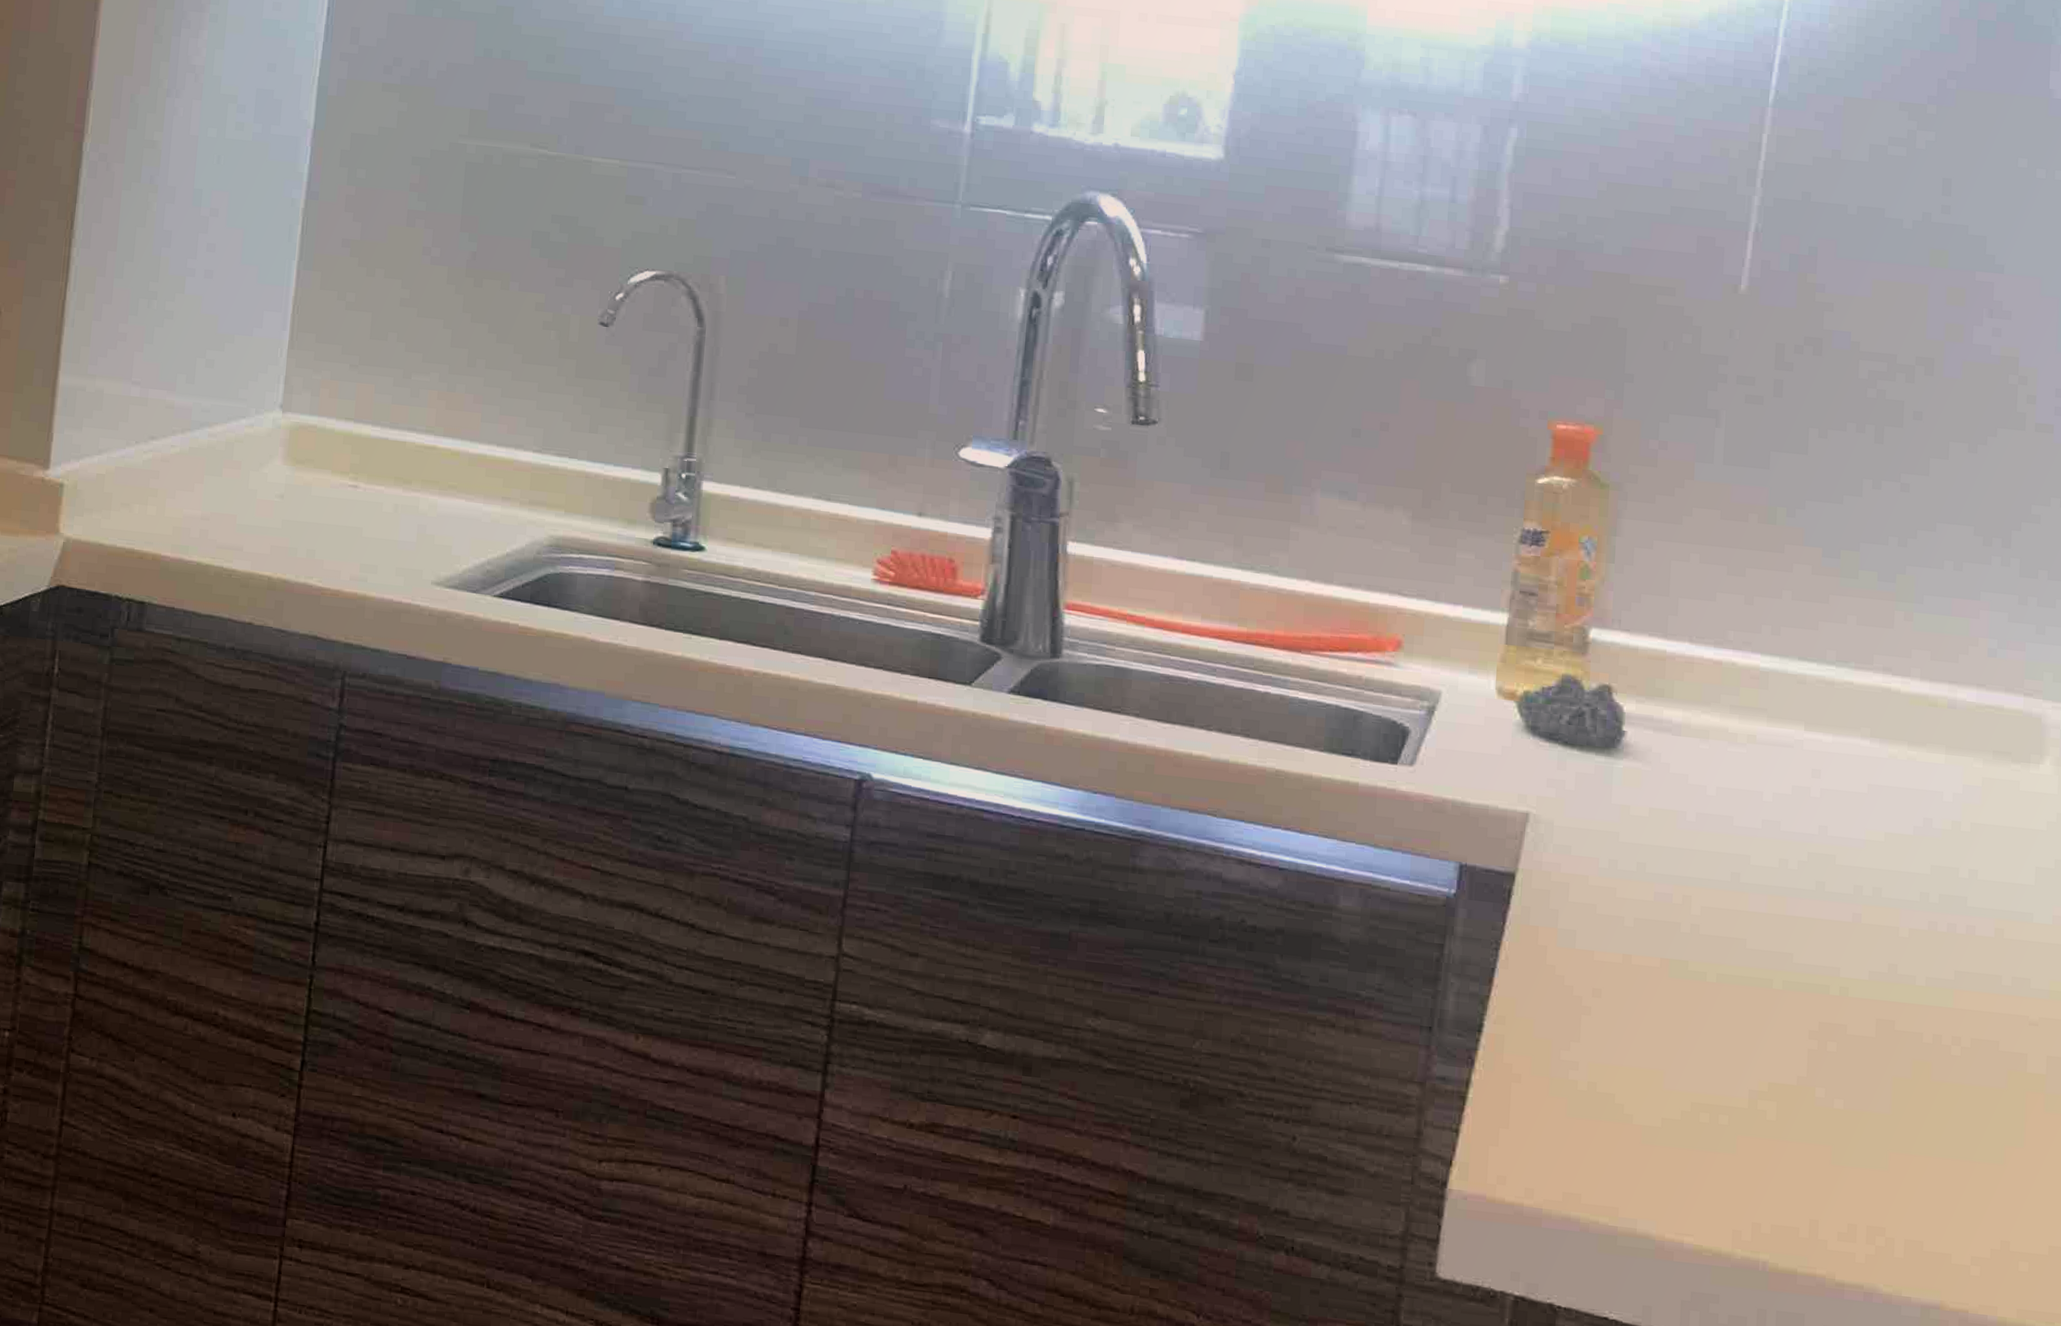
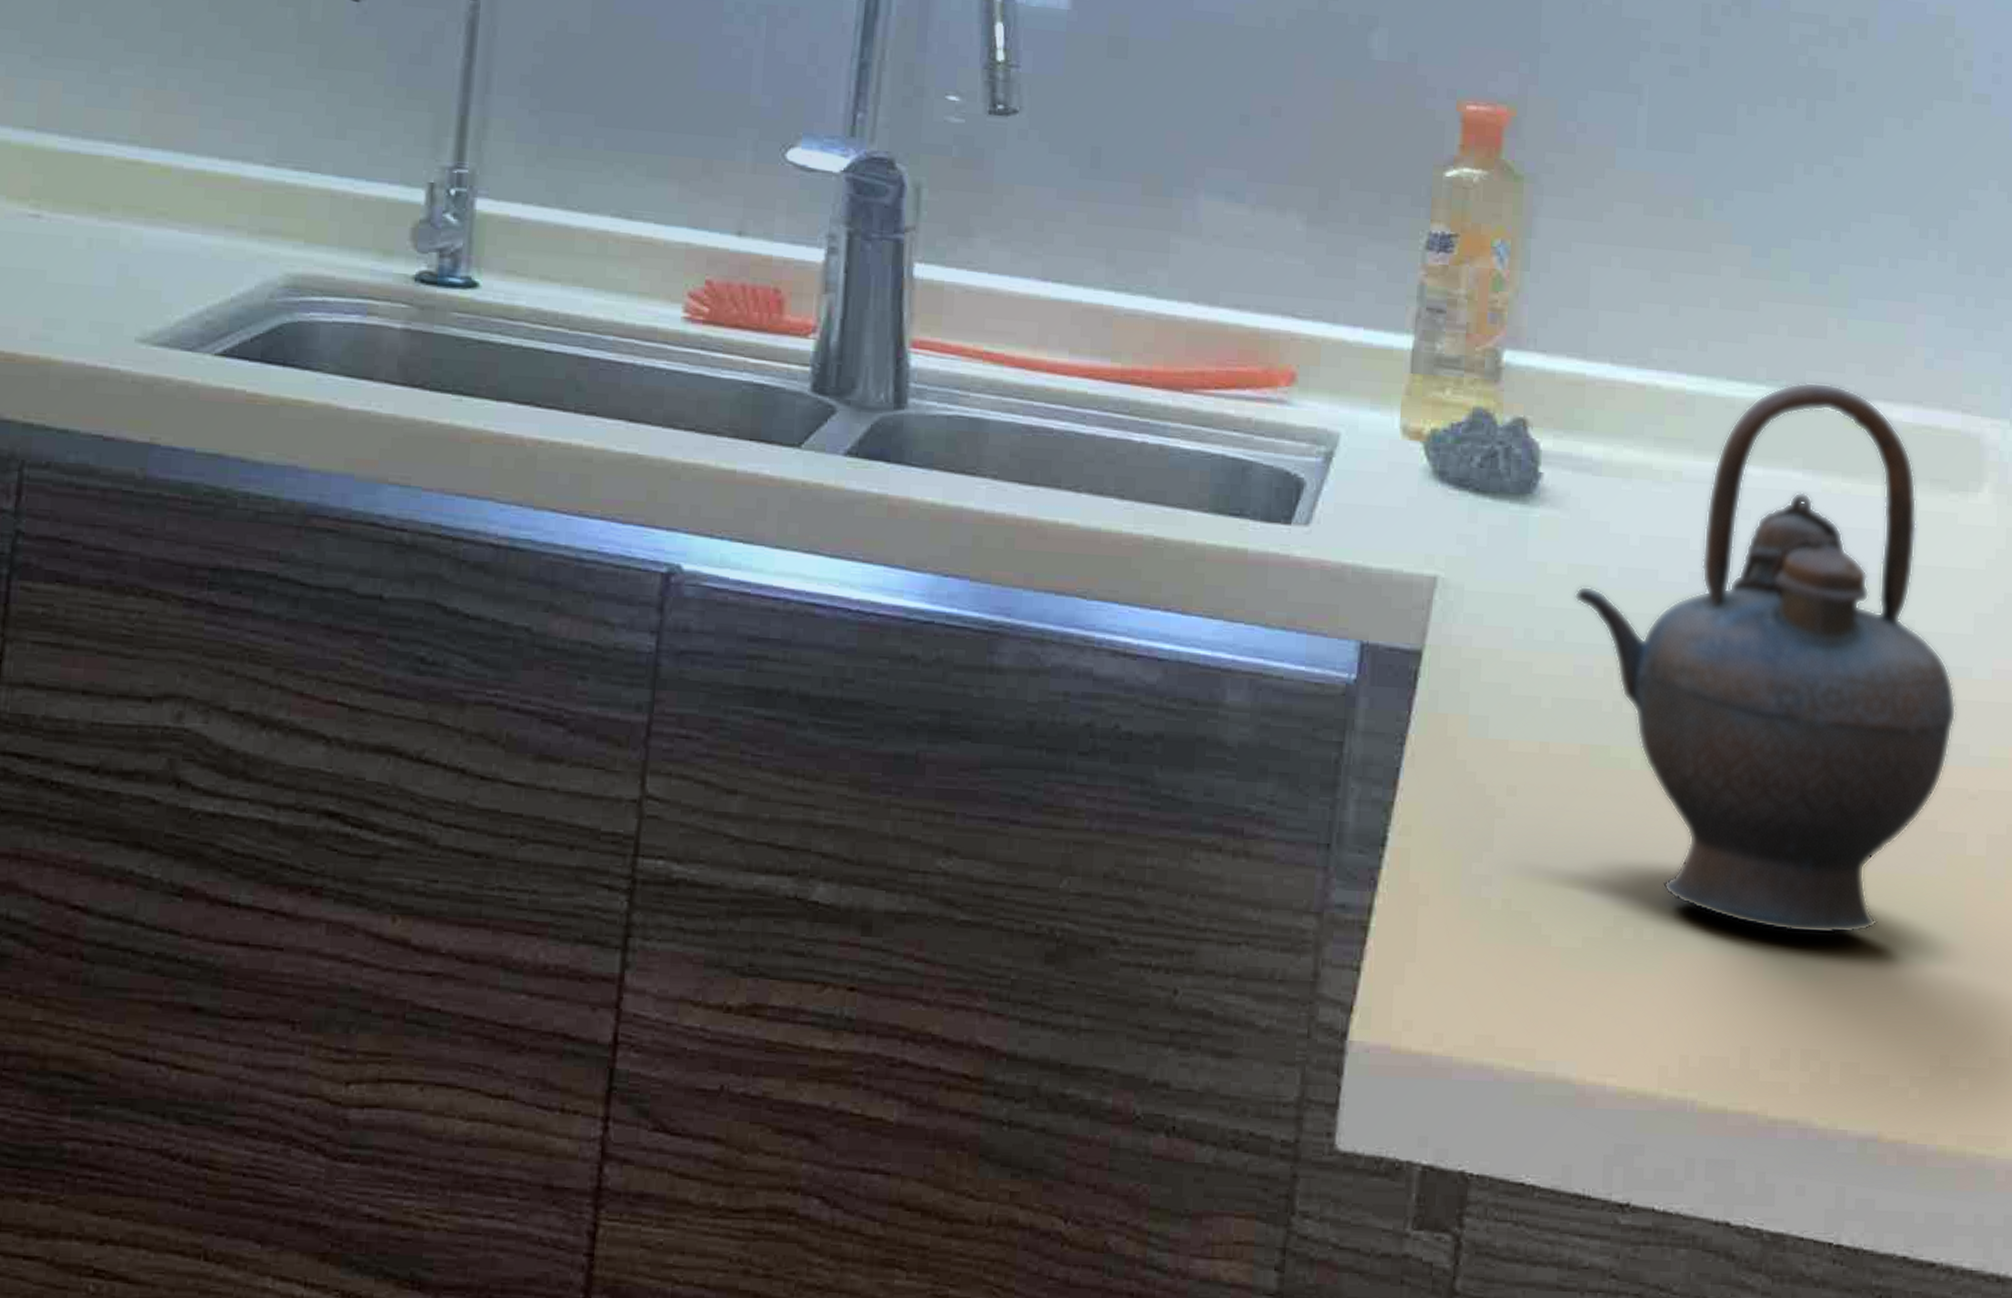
teapot: none [1655,664,2018,1132] -> present [1574,381,1957,935]

